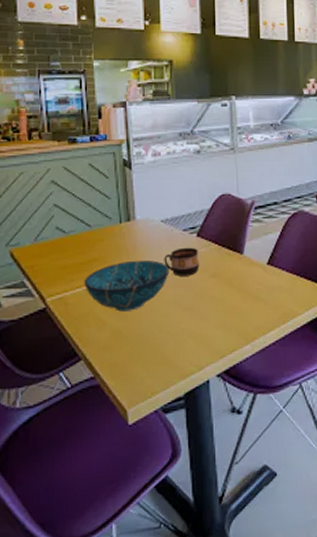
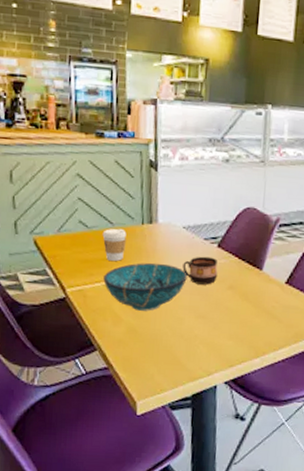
coffee cup: none [80,230,105,265] -> present [102,228,127,262]

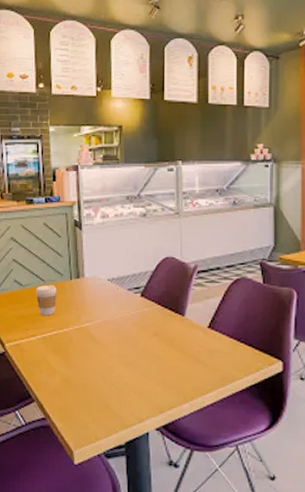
decorative bowl: present [103,263,187,311] -> none [38,315,114,362]
cup: present [182,256,218,285] -> none [109,306,143,333]

